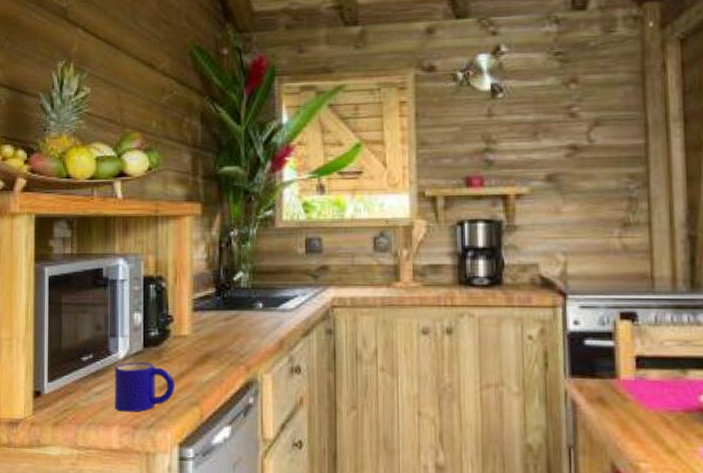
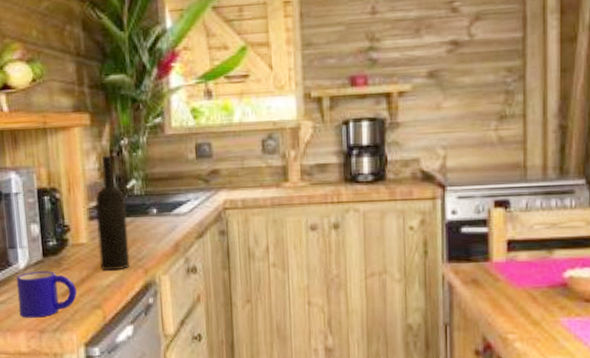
wine bottle: none [200,245,232,366] -> present [95,155,130,271]

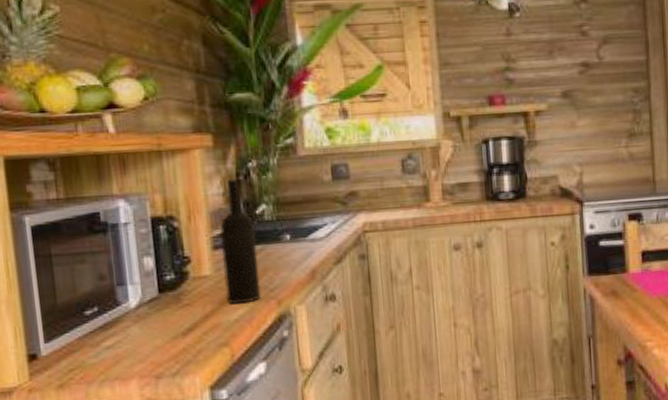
mug: present [16,271,77,318] -> none [126,308,200,363]

